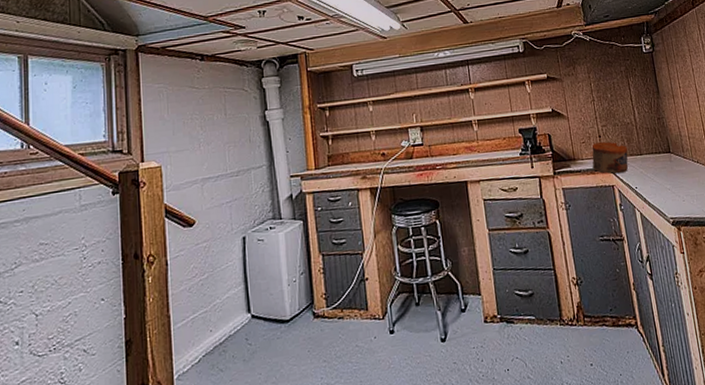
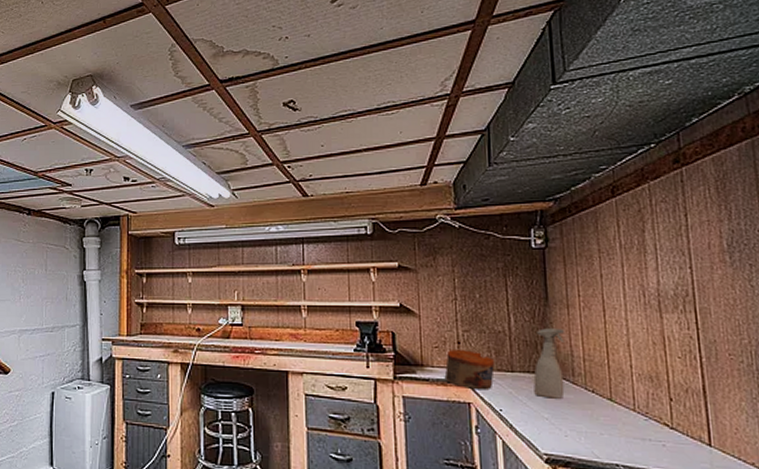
spray bottle: none [654,115,679,173] -> present [533,328,566,399]

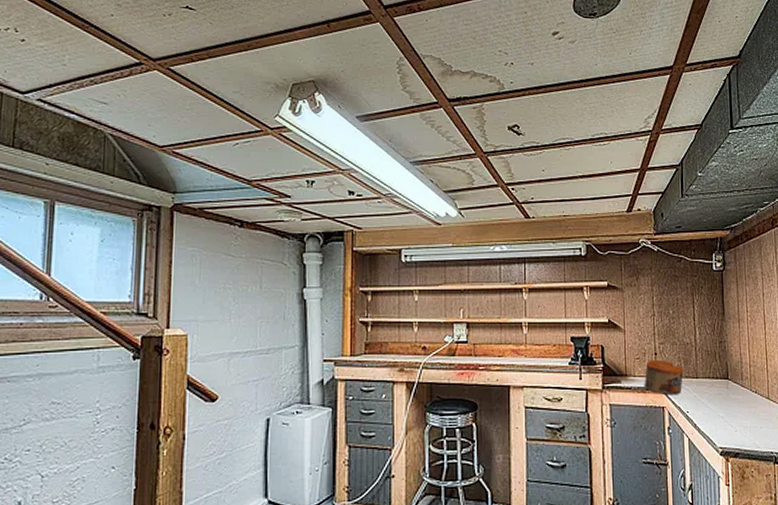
spray bottle: present [533,328,566,399] -> none [712,339,737,400]

